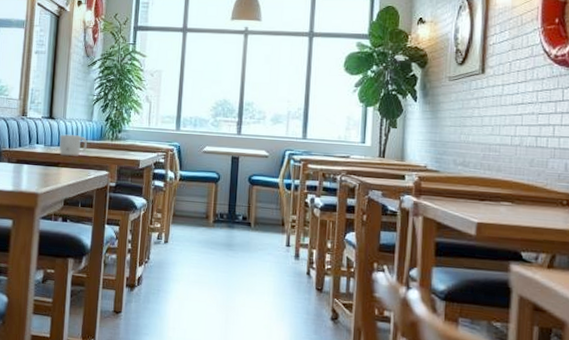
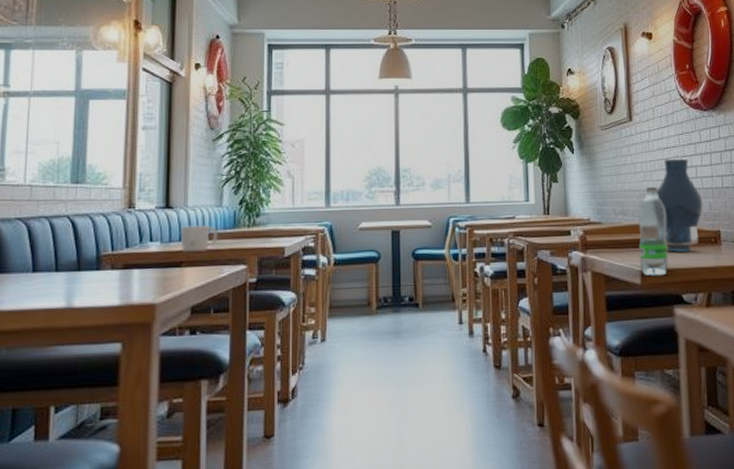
bottle: none [476,141,513,231] -> present [638,186,669,276]
vase: none [503,116,558,211] -> present [656,159,703,252]

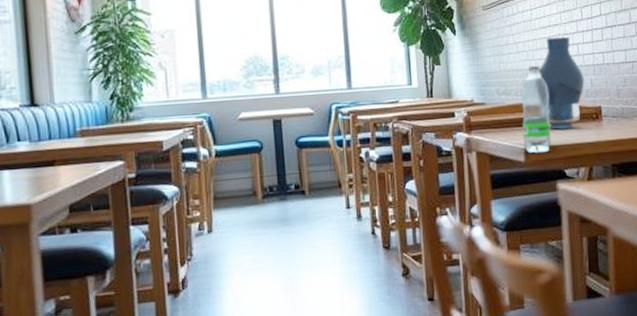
mug: present [180,225,217,253] -> none [49,122,90,152]

